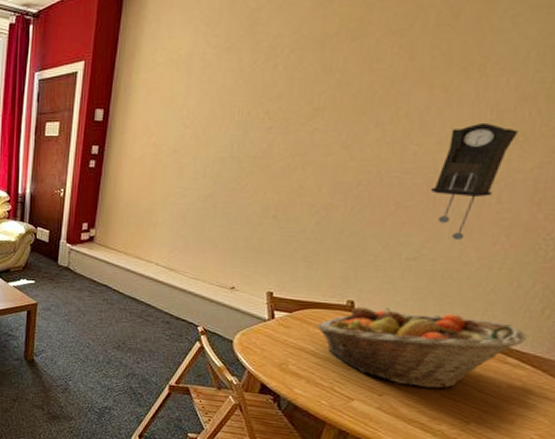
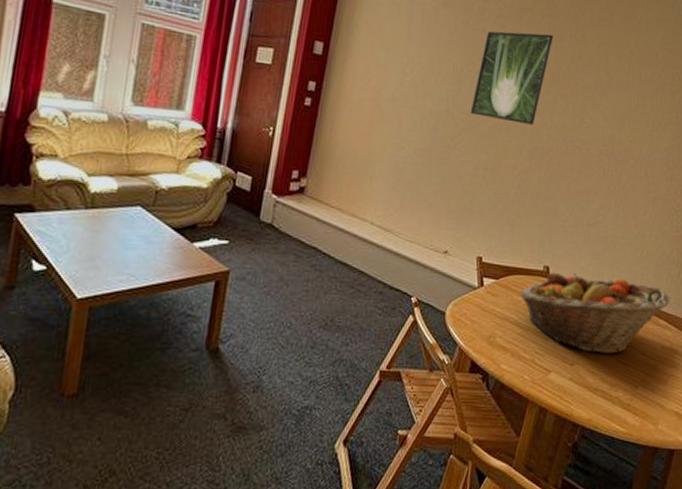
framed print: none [258,57,366,160] -> present [470,30,553,125]
pendulum clock: present [431,122,518,240] -> none [602,106,654,208]

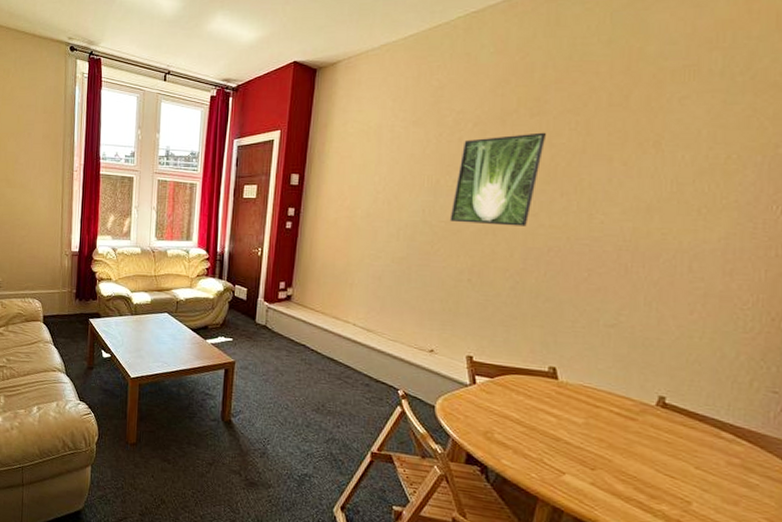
fruit basket: present [519,272,670,355] -> none [519,373,738,464]

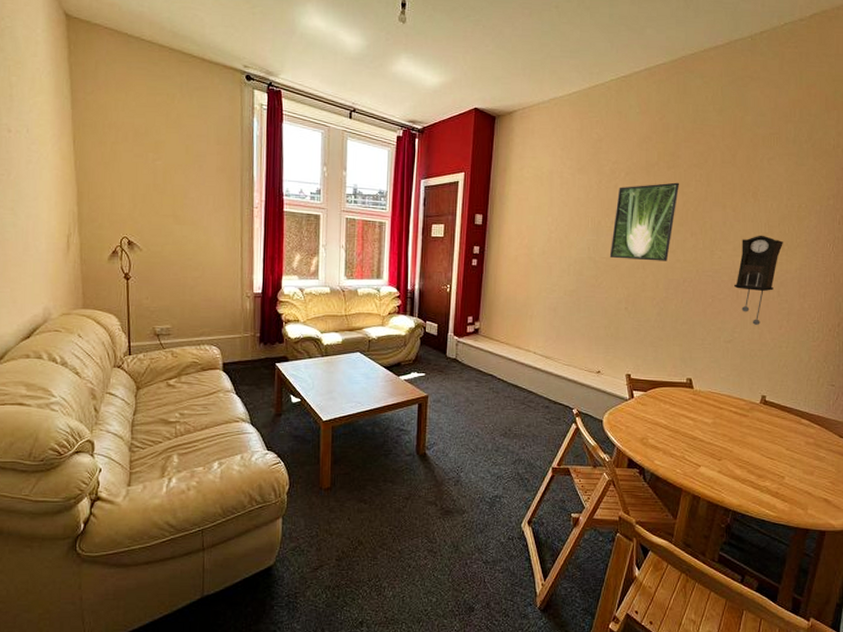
pendulum clock: none [622,194,700,307] -> present [734,235,783,325]

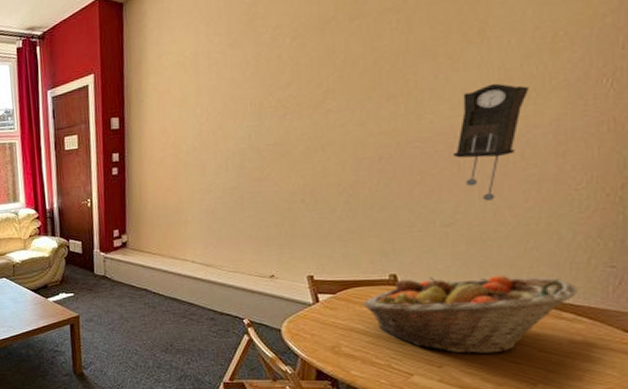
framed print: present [609,182,679,261] -> none [277,36,367,144]
fruit basket: none [666,383,811,451] -> present [362,274,577,354]

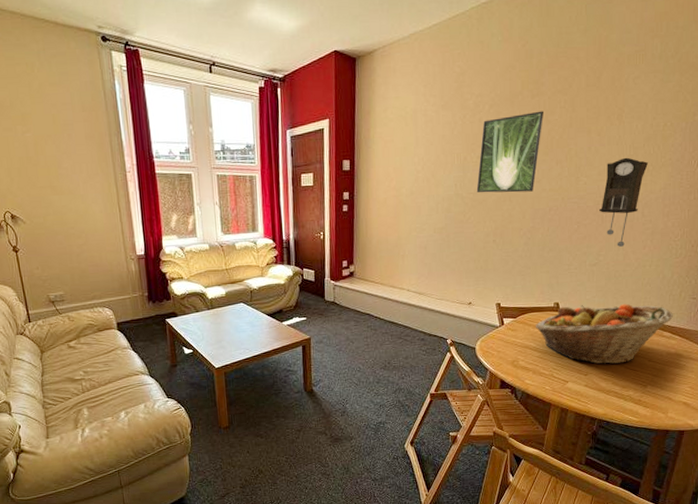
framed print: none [277,36,367,144] -> present [476,111,543,193]

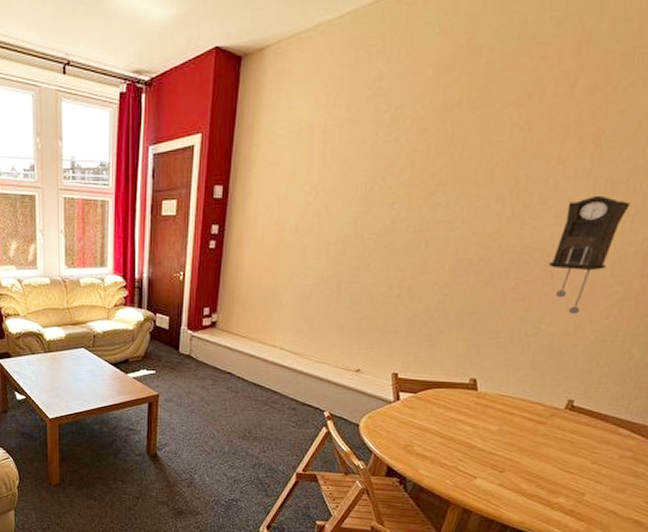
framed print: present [476,111,543,193] -> none [382,129,487,236]
fruit basket: present [535,303,673,364] -> none [440,384,637,463]

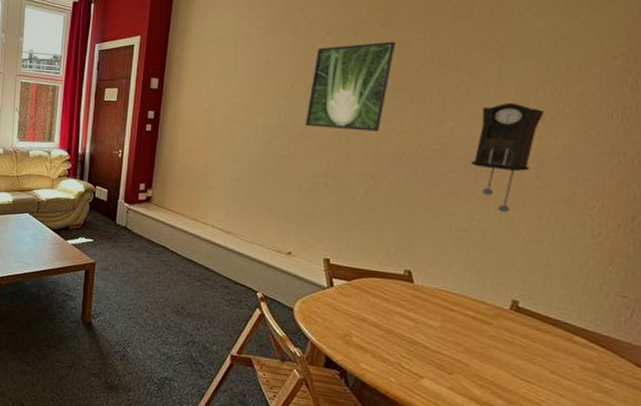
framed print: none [382,129,487,236] -> present [305,41,395,132]

